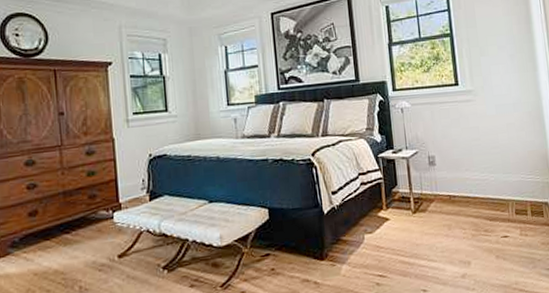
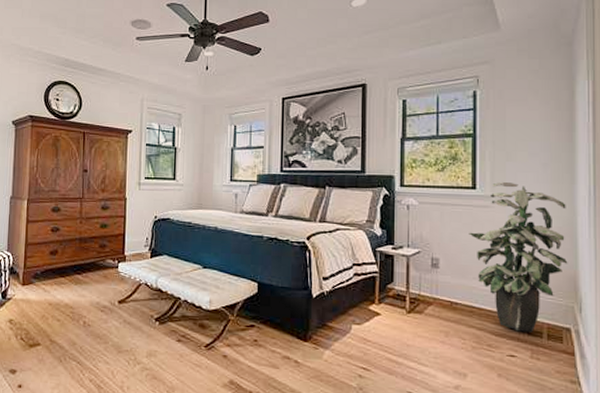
indoor plant: none [457,76,540,213] -> present [469,182,568,332]

